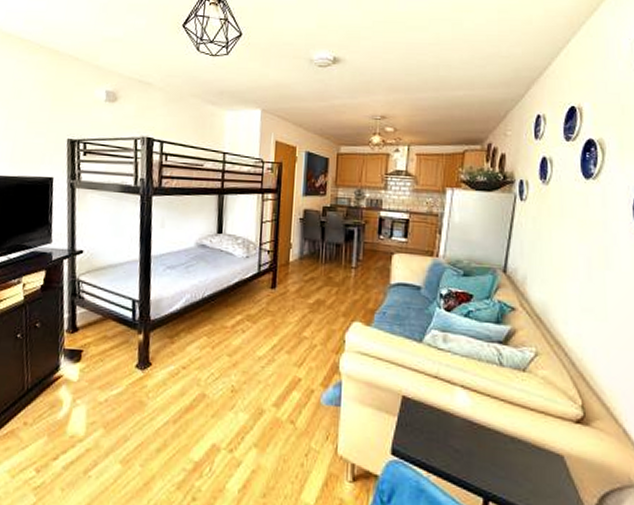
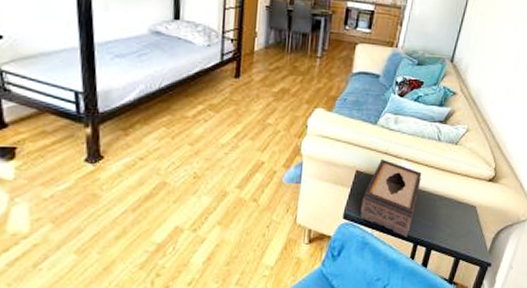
tissue box: none [412,384,484,489] -> present [360,160,422,237]

